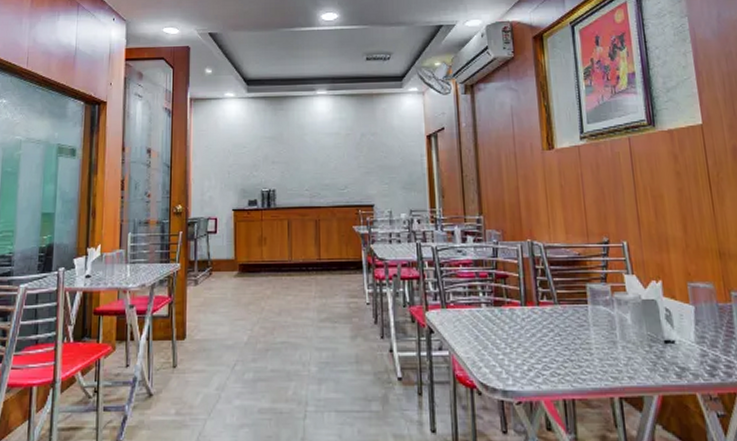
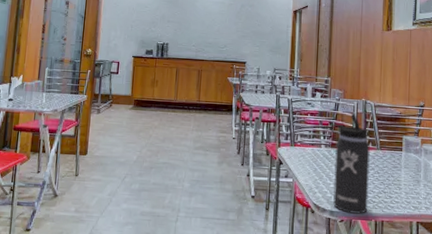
thermos bottle: none [489,259,552,392] -> present [329,113,370,214]

